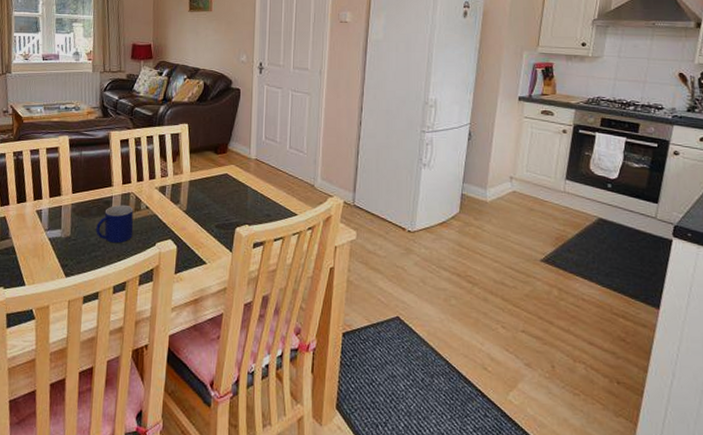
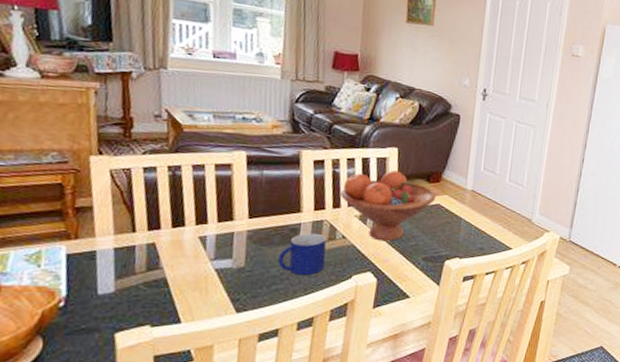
fruit bowl: none [143,145,224,211] -> present [341,170,437,242]

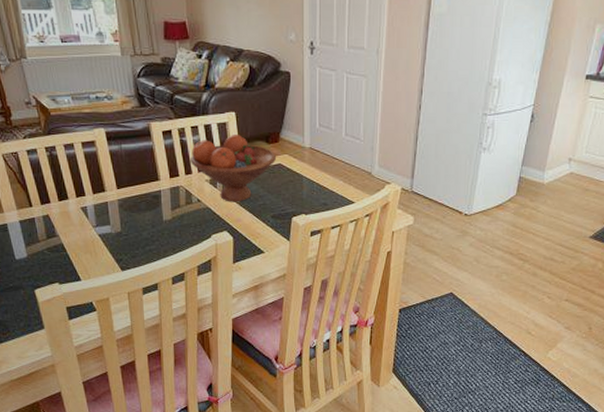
mug: present [278,233,327,276] -> none [147,198,187,237]

